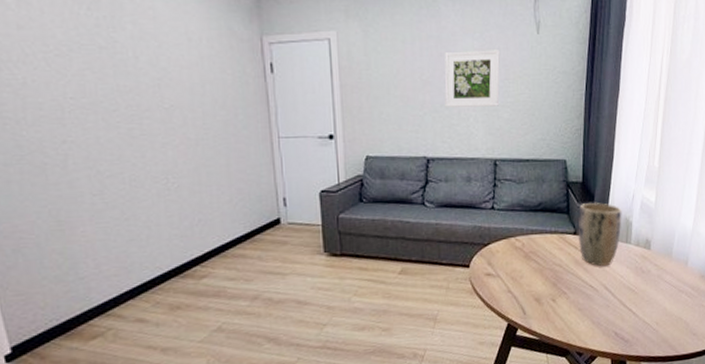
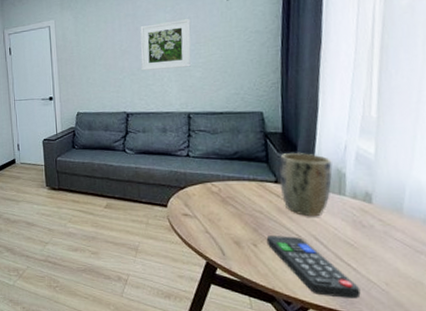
remote control: none [564,287,638,342] -> present [266,236,361,299]

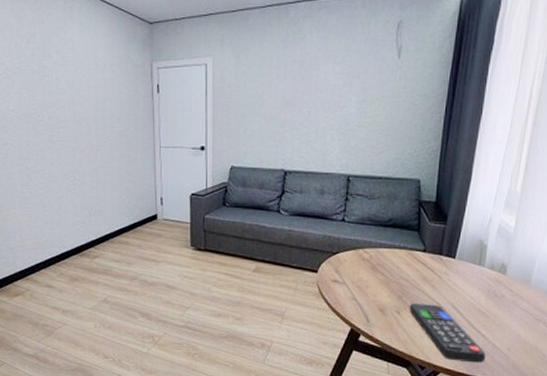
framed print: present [140,19,192,71] -> none [304,73,359,126]
plant pot: present [279,152,333,217] -> none [427,222,477,286]

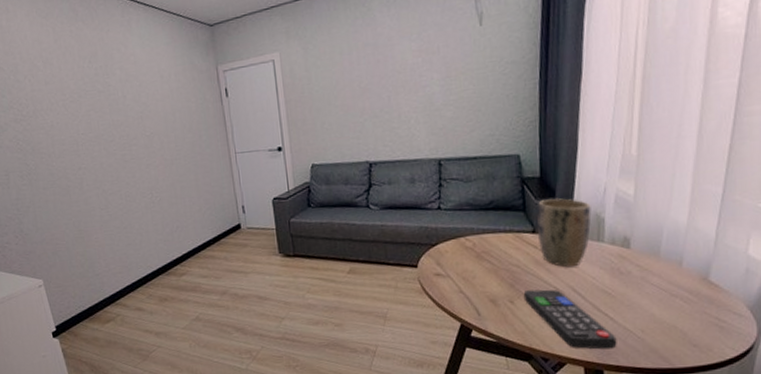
plant pot: none [427,222,477,286] -> present [537,197,592,268]

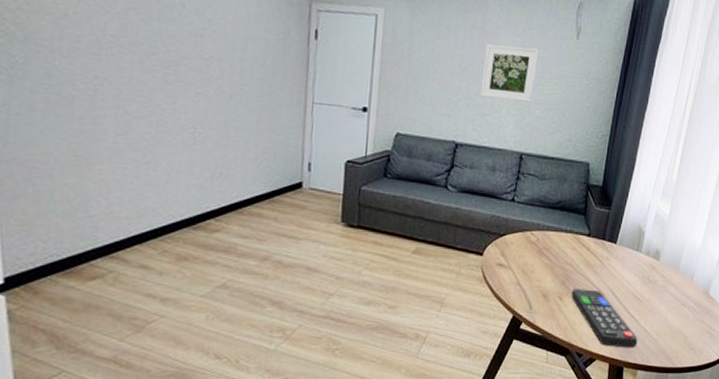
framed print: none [382,48,441,112] -> present [480,44,539,103]
plant pot: present [537,197,592,268] -> none [591,207,637,272]

